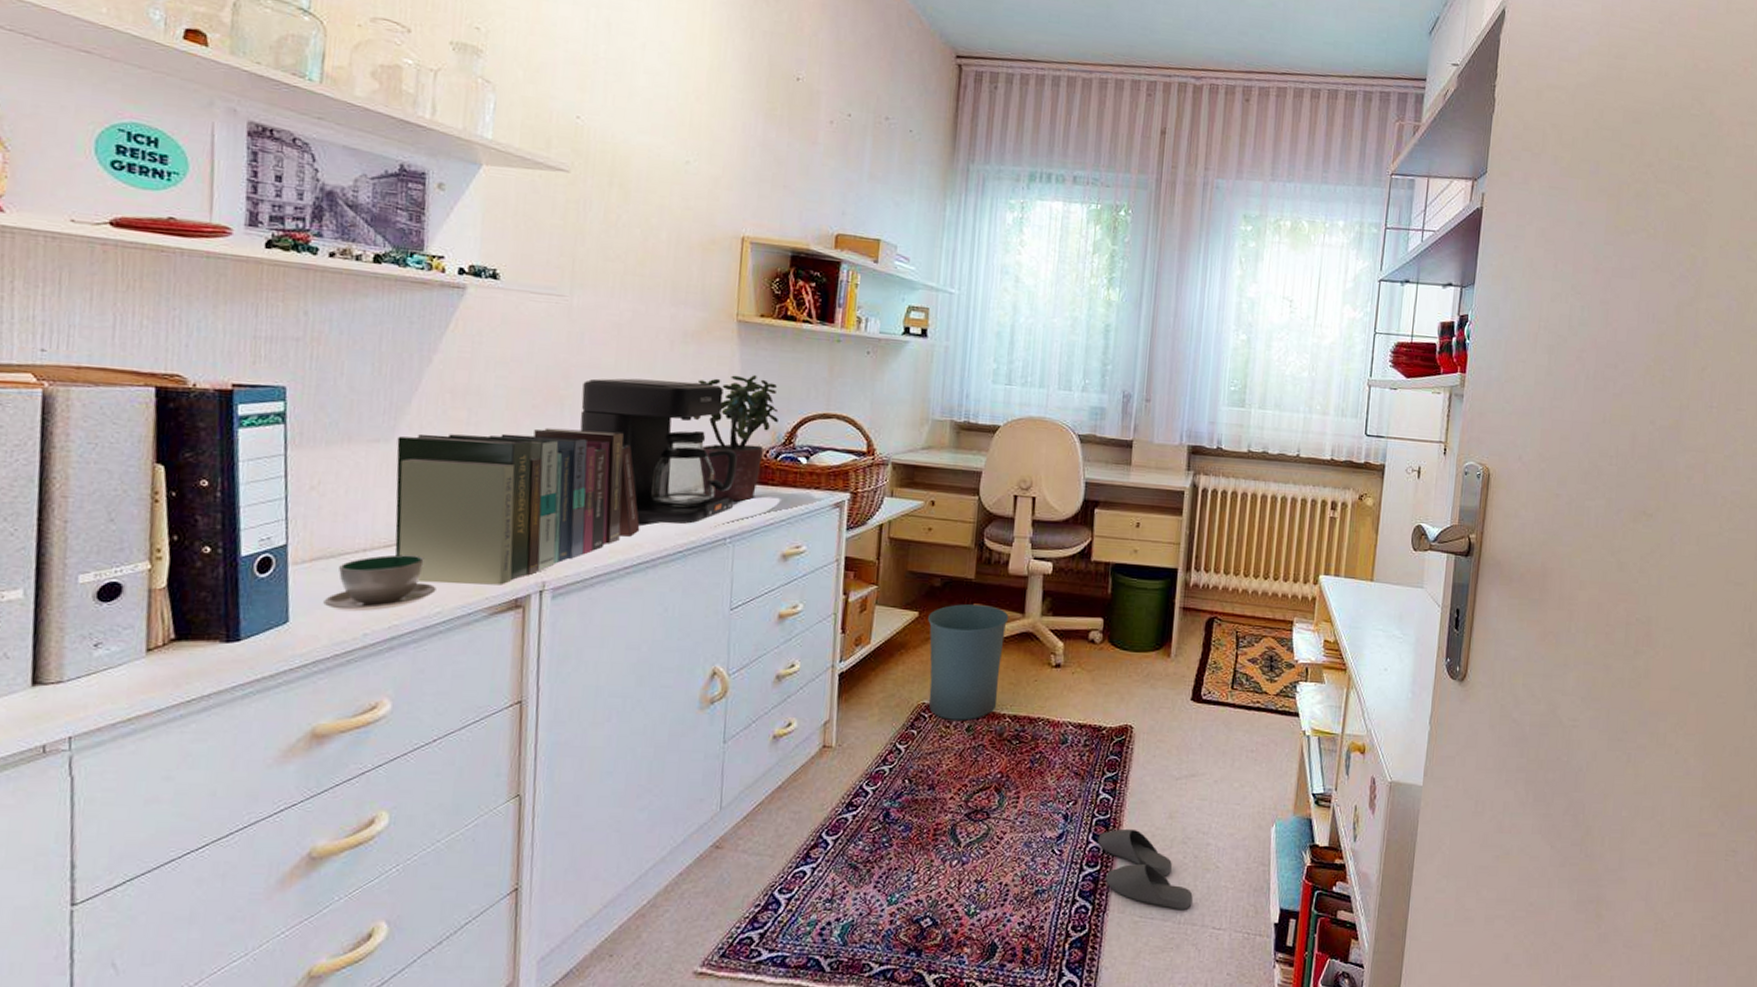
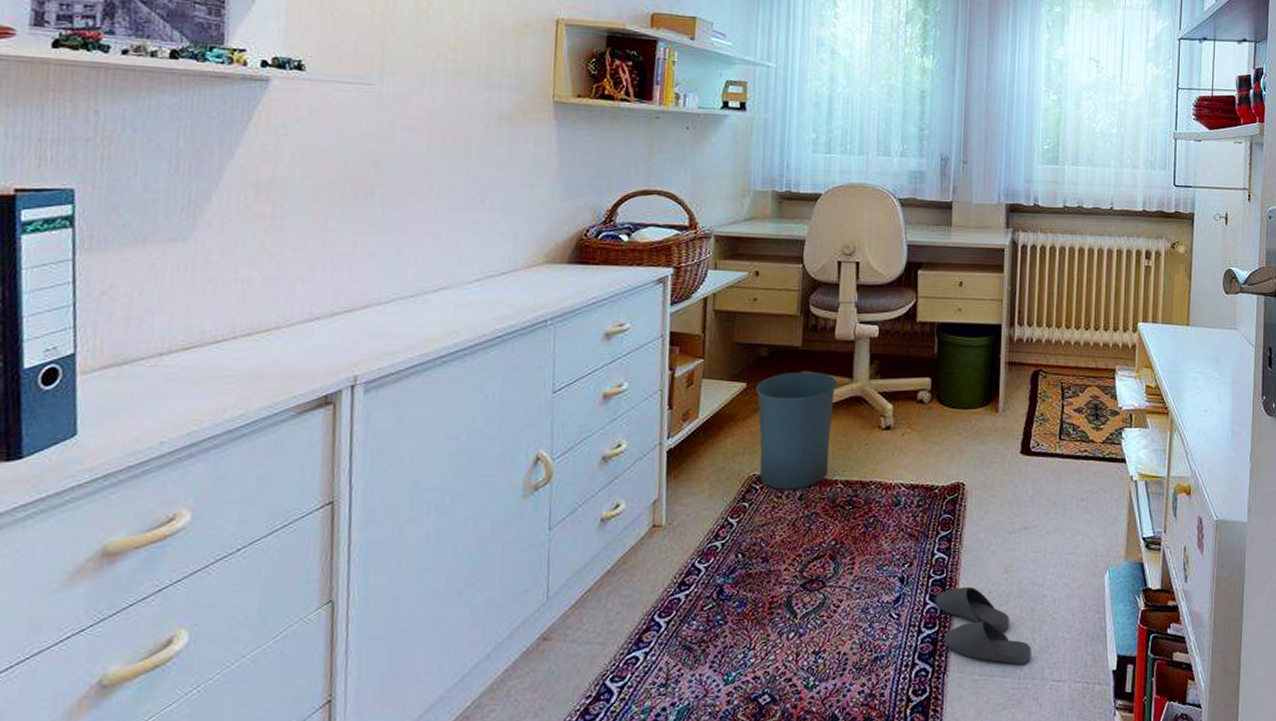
cup: present [323,554,437,612] -> none [115,357,240,420]
books: present [394,427,640,586] -> none [194,218,457,384]
coffee maker: present [580,378,737,525] -> none [392,164,557,309]
potted plant: present [692,375,778,502] -> none [509,155,598,283]

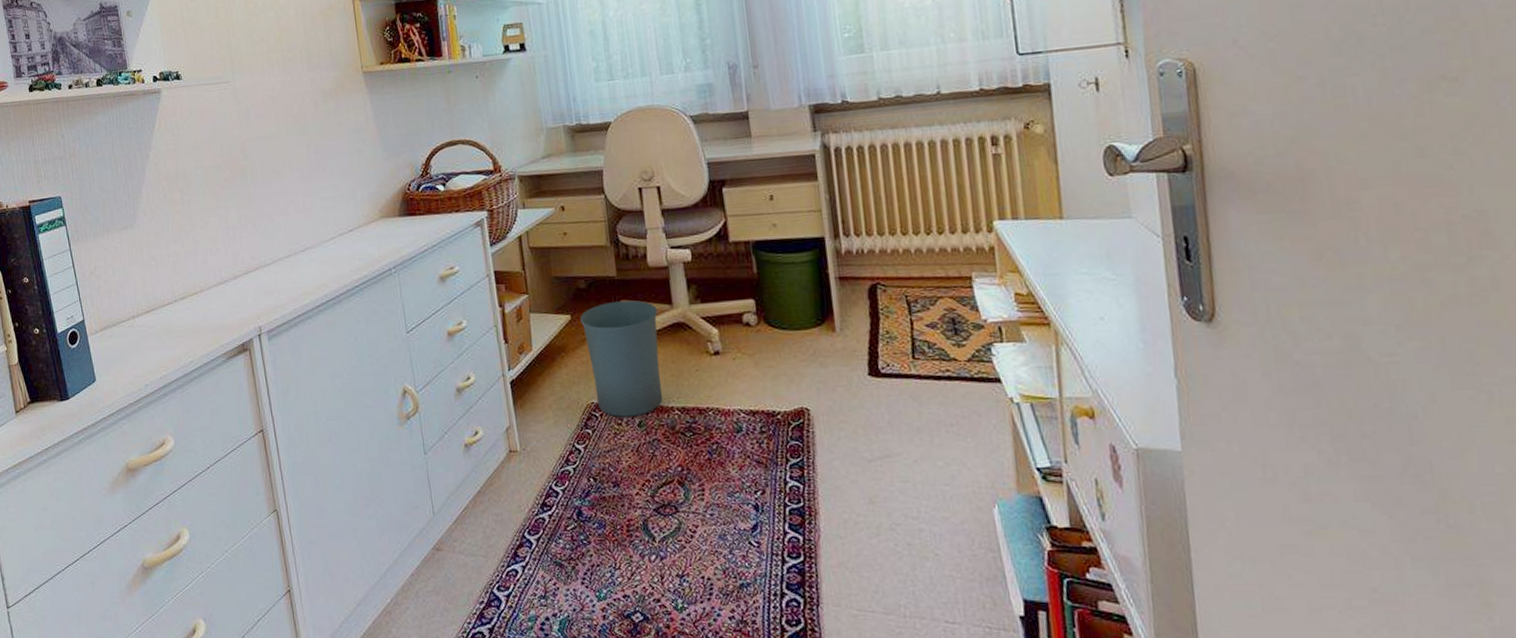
slippers: present [935,586,1031,666] -> none [795,516,916,603]

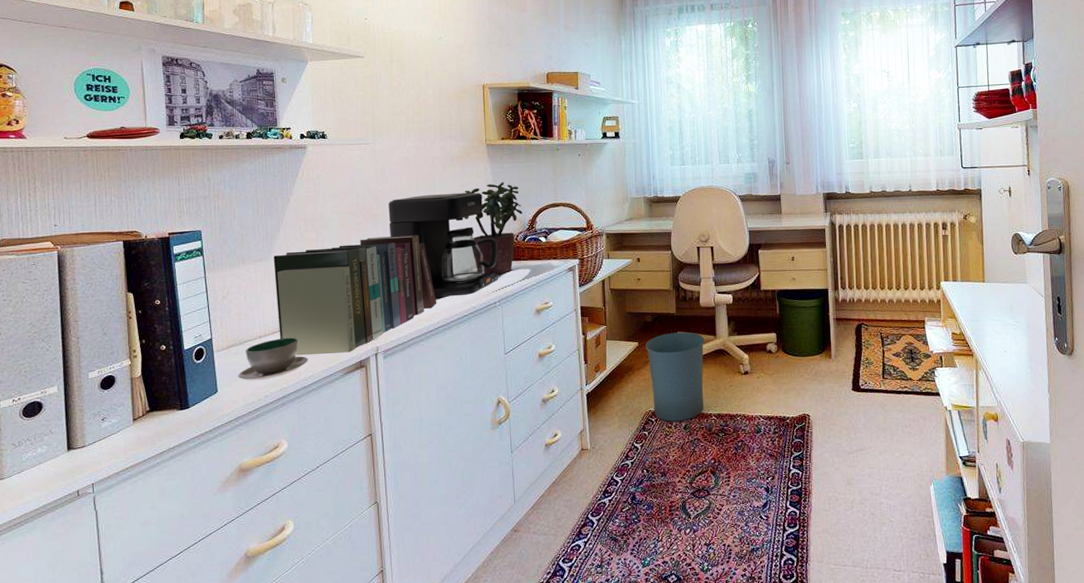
cup: none [115,317,187,368] -> present [238,337,308,381]
books: none [138,189,322,338] -> present [273,234,437,356]
coffee maker: none [256,133,392,265] -> present [388,192,499,297]
potted plant: none [340,118,413,235] -> present [463,182,522,275]

